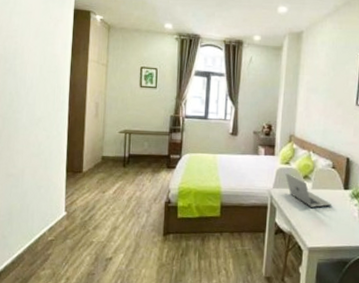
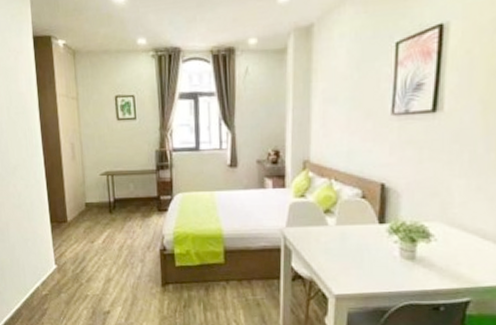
laptop: present [285,172,331,208] -> none [300,207,362,247]

